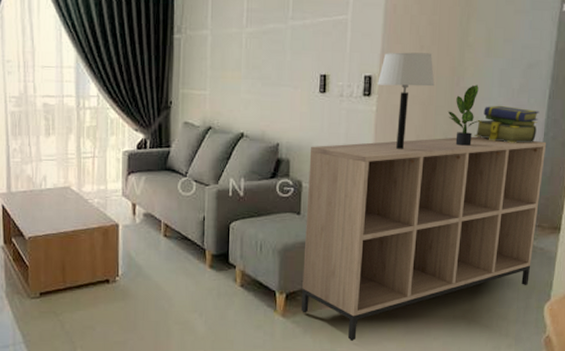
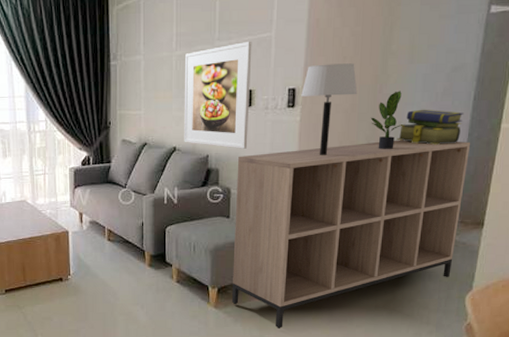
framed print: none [252,22,328,138] -> present [184,41,252,149]

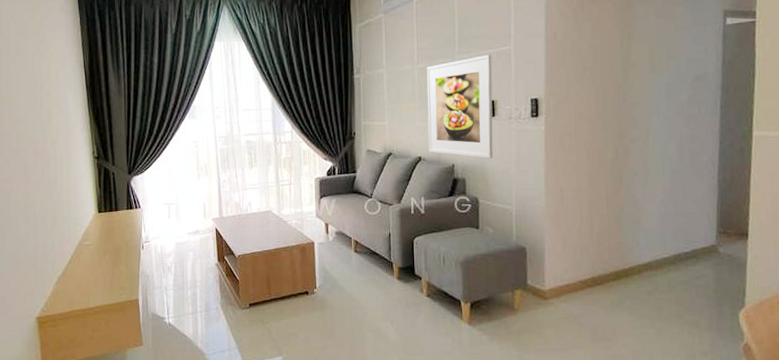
shelving unit: present [231,139,471,330] -> none [484,148,724,349]
table lamp: present [301,63,357,156] -> none [544,74,601,165]
potted plant: present [370,91,405,149] -> none [616,100,652,158]
stack of books: present [397,109,464,145] -> none [646,117,712,153]

